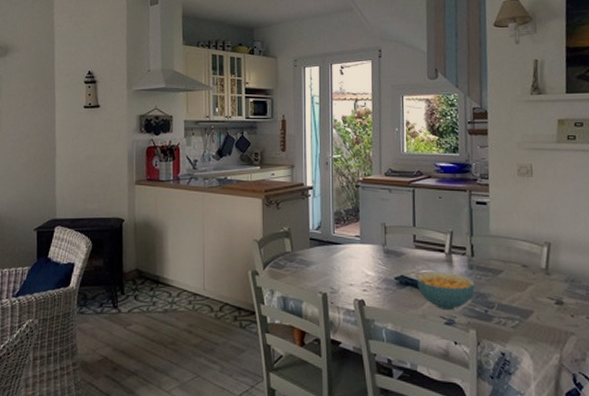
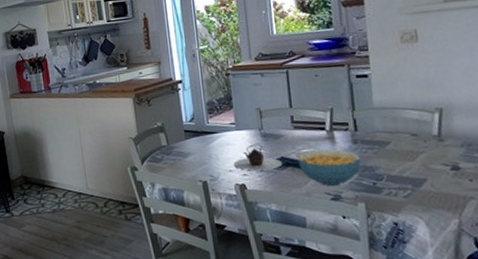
teapot: none [356,259,402,288] -> present [234,144,283,171]

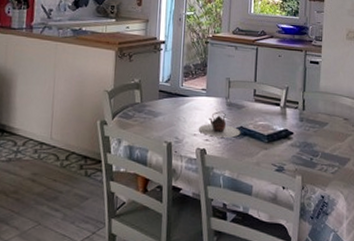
cereal bowl: present [297,149,361,187] -> none [253,124,304,159]

